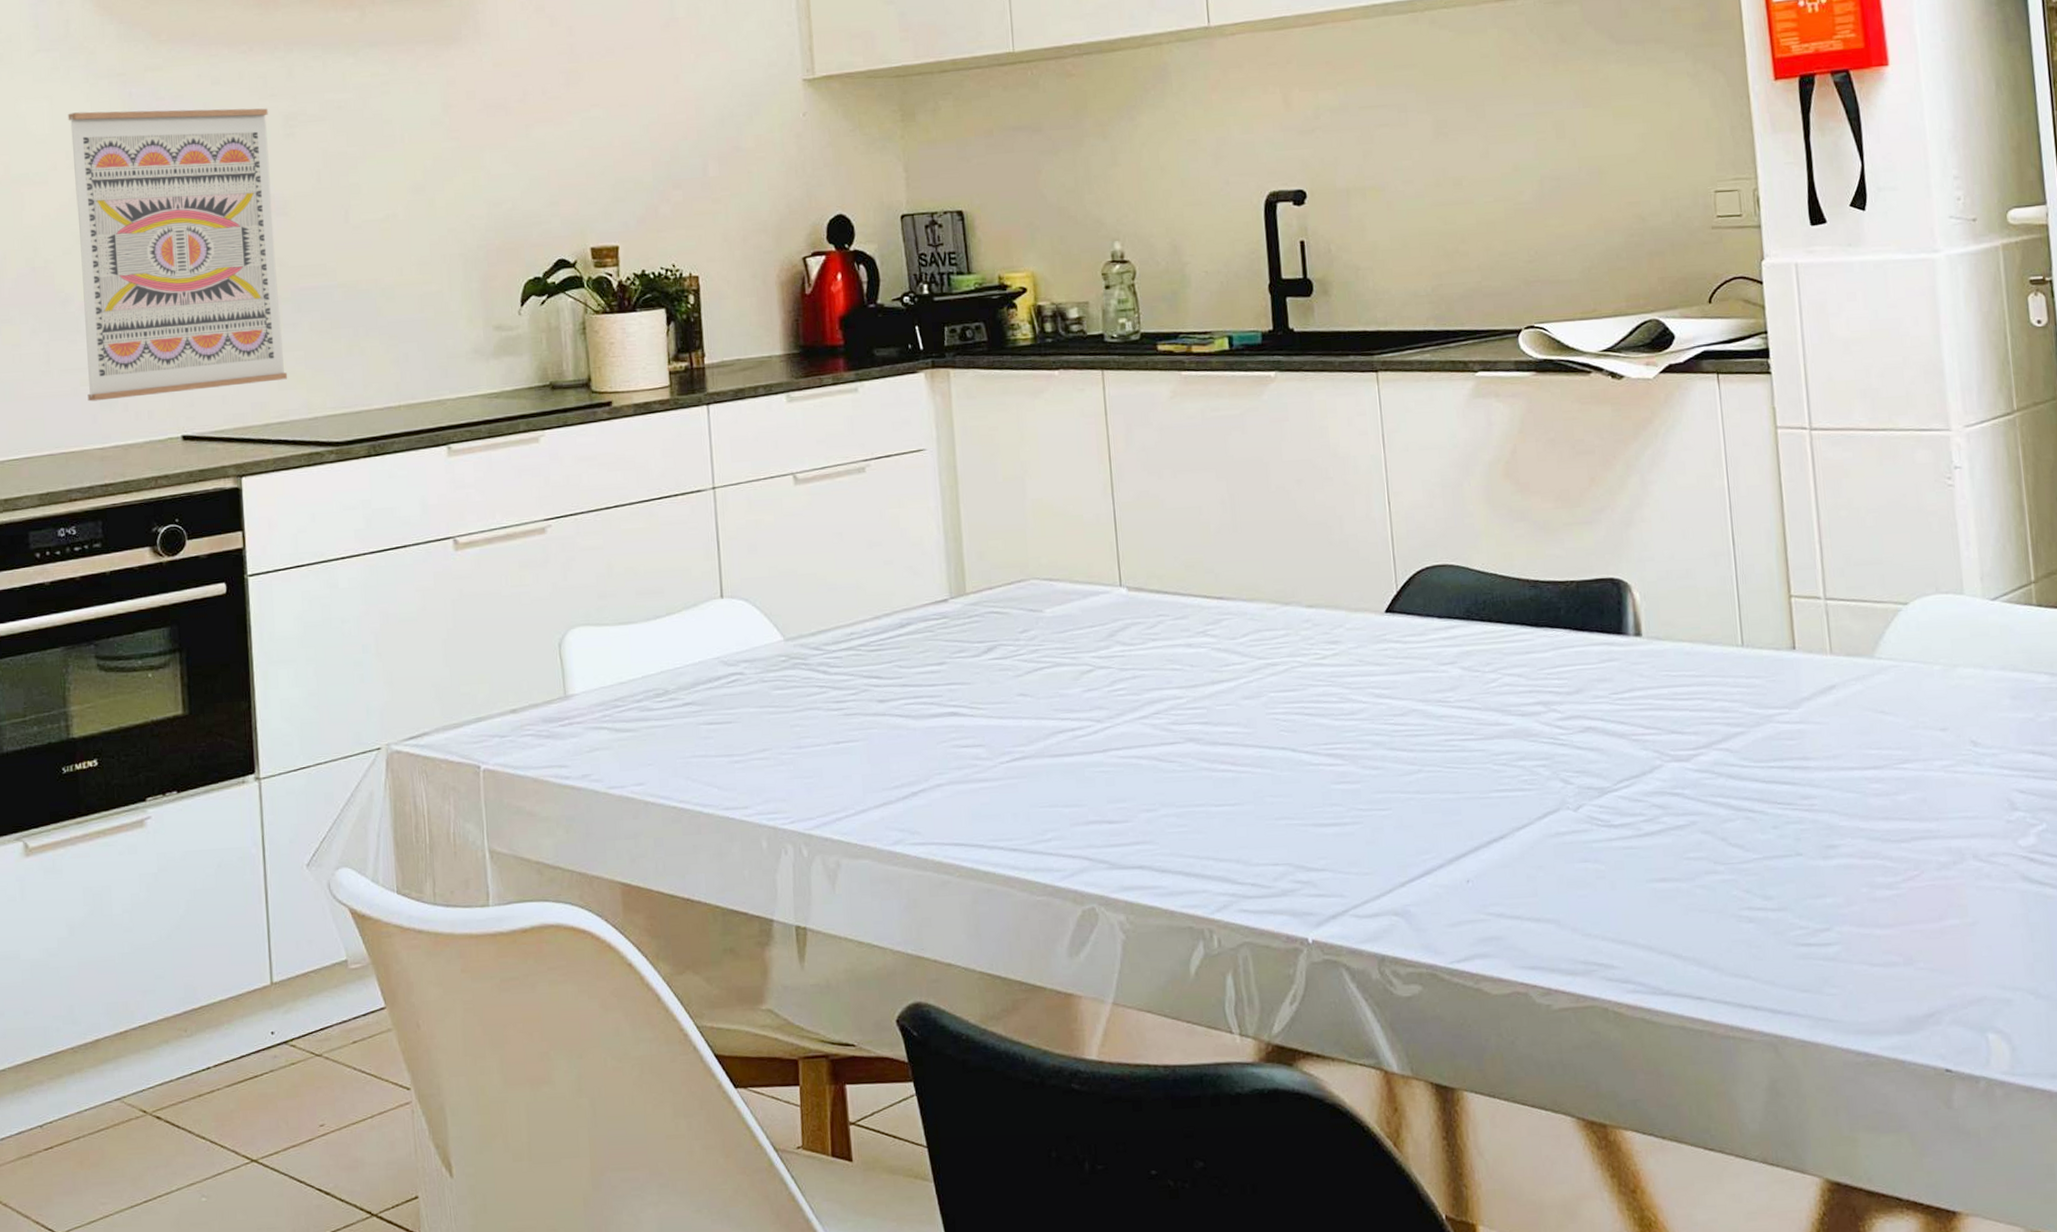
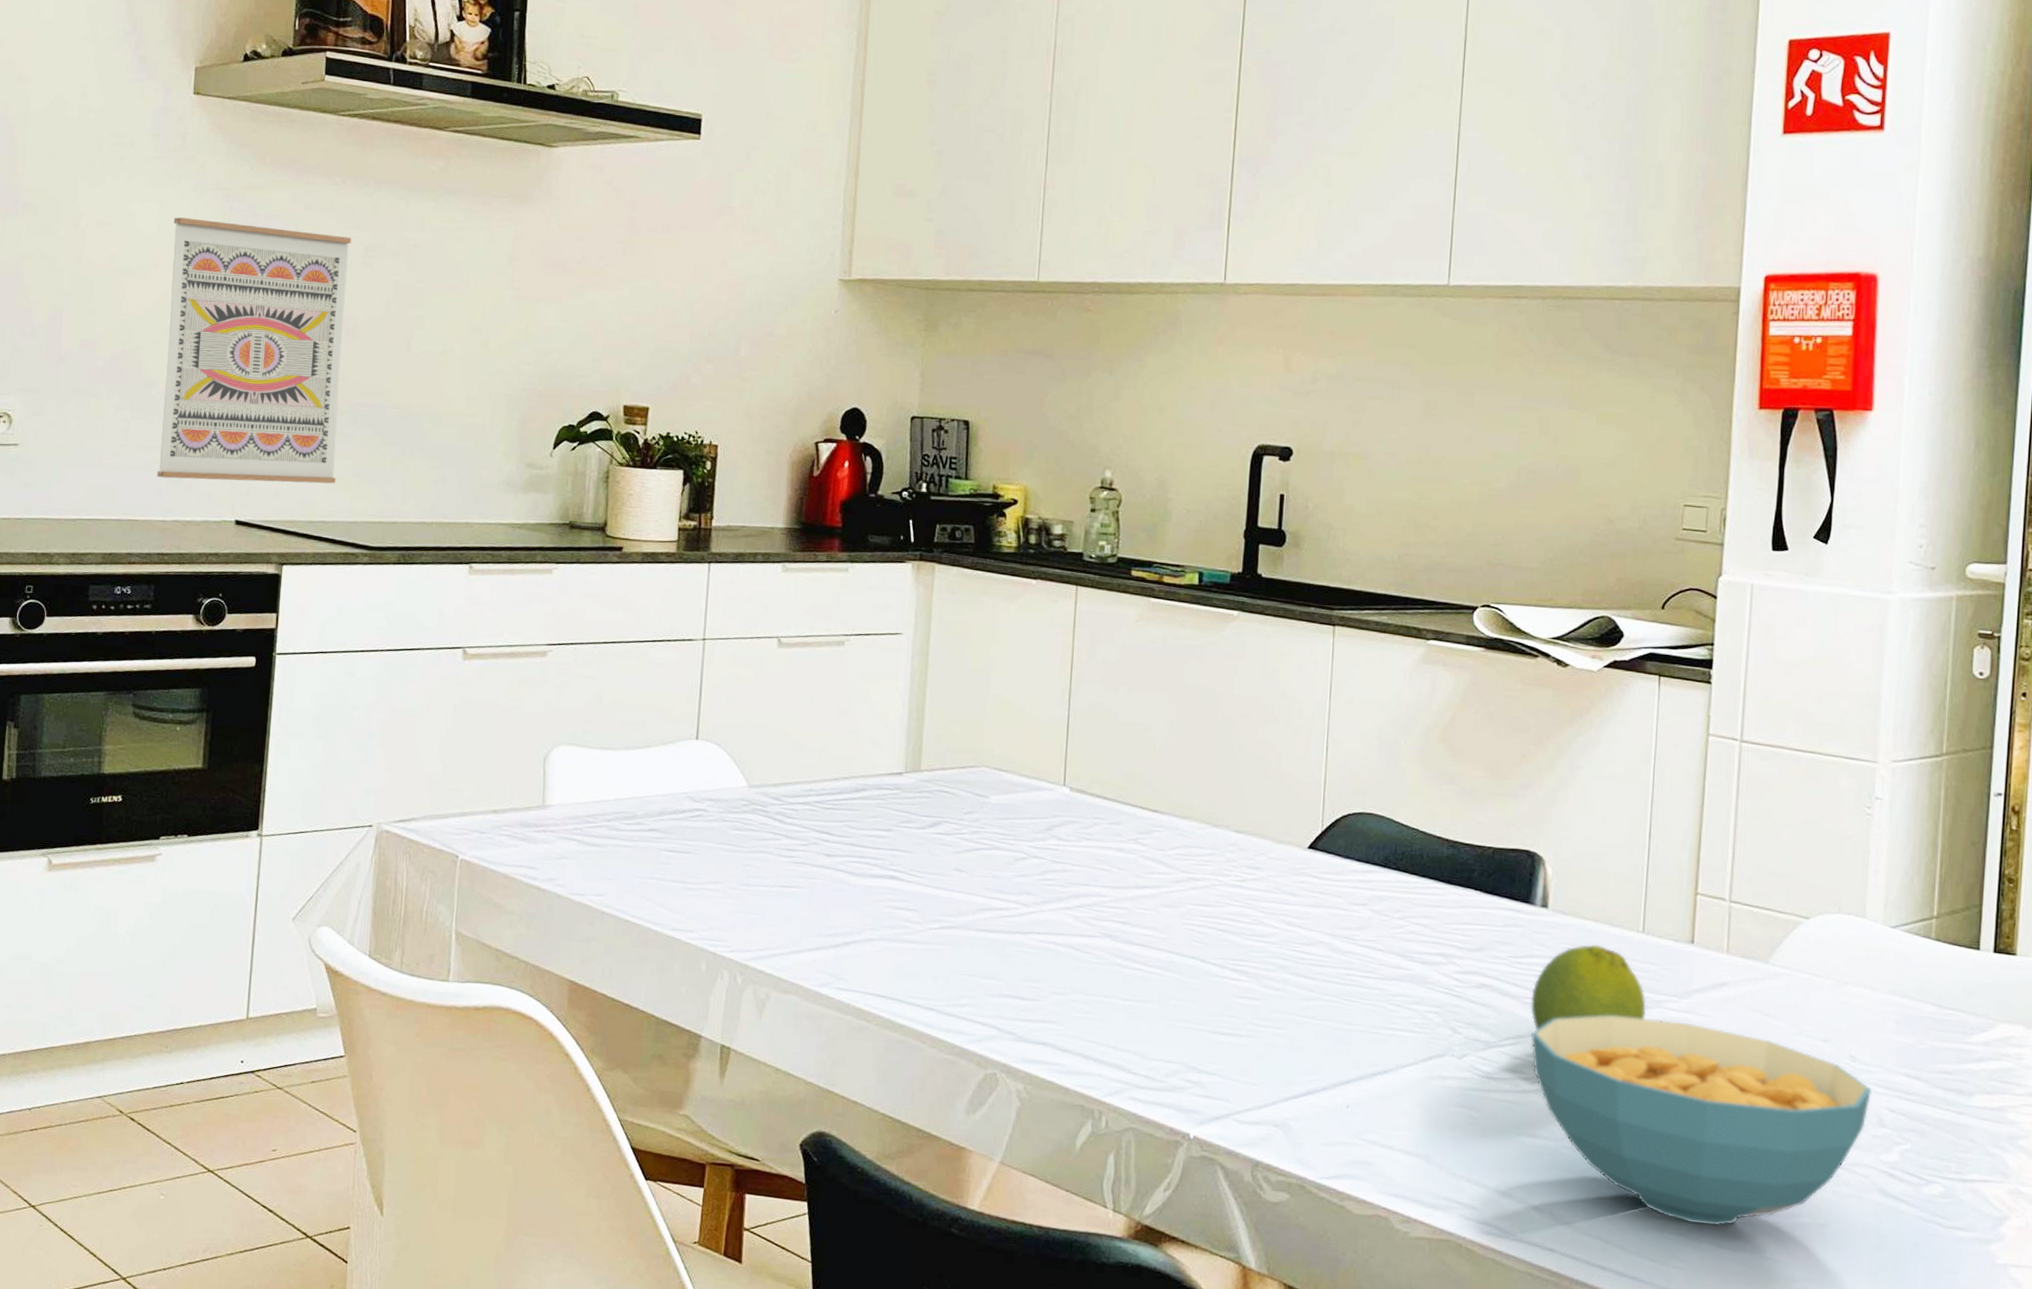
fruit: none [1638,666,1760,767] -> present [1531,944,1647,1030]
cereal bowl: none [1644,733,1999,946] -> present [1530,1015,1871,1226]

